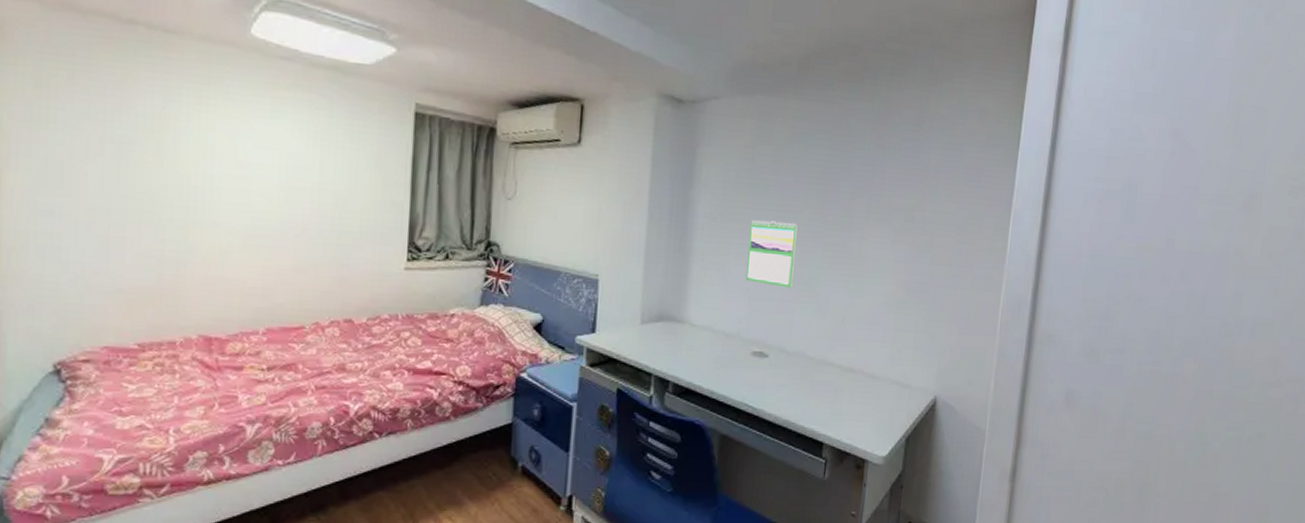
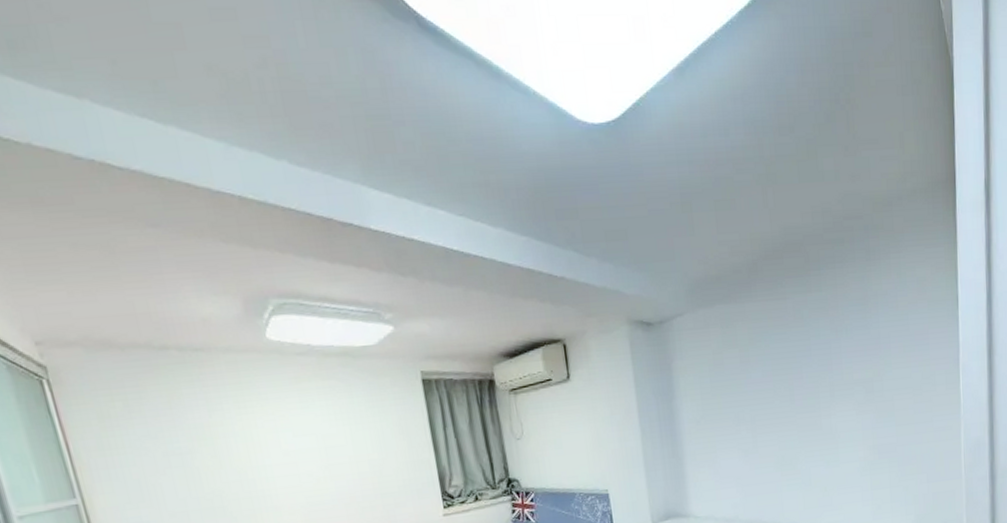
calendar: present [745,221,797,288] -> none [731,413,777,471]

